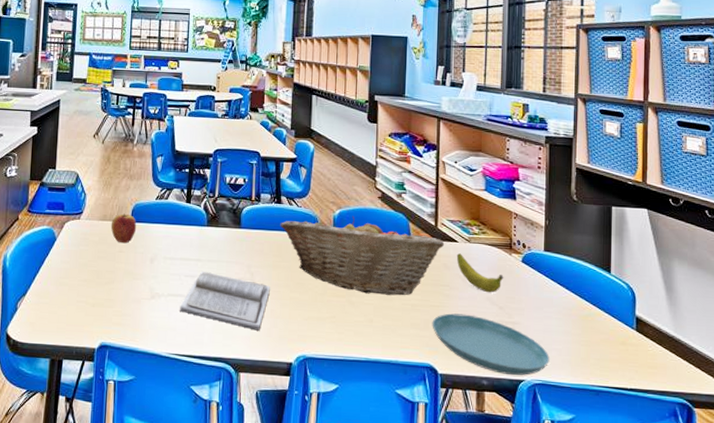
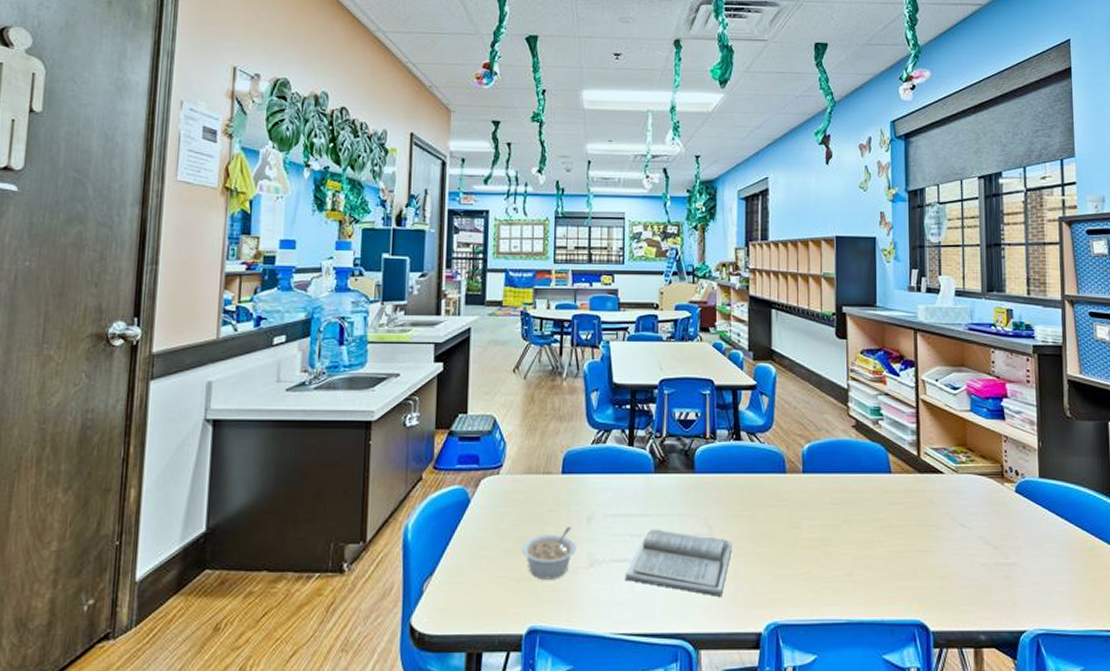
legume: none [96,265,141,307] -> present [521,527,577,580]
apple: present [110,213,137,244] -> none [537,464,570,501]
fruit basket: present [280,215,445,296] -> none [740,449,930,542]
saucer: present [432,313,550,376] -> none [920,558,1052,627]
banana: present [456,253,504,293] -> none [943,487,997,531]

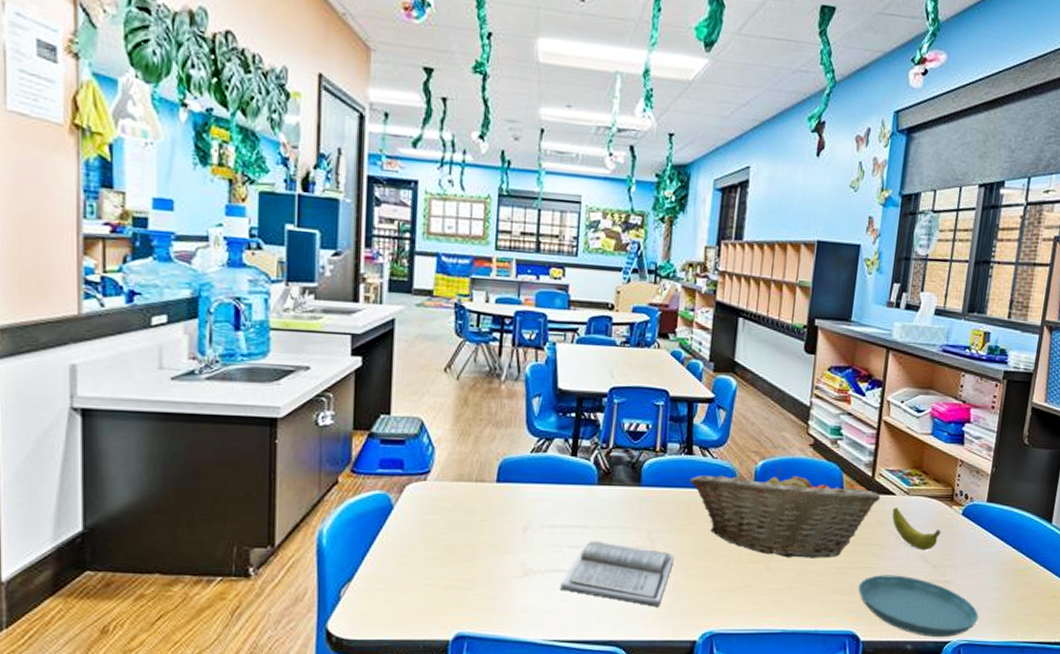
legume: present [521,527,577,580] -> none [450,536,510,588]
fruit basket: none [740,449,930,542] -> present [689,467,881,558]
saucer: none [920,558,1052,627] -> present [858,575,979,638]
banana: none [943,487,997,531] -> present [892,508,941,551]

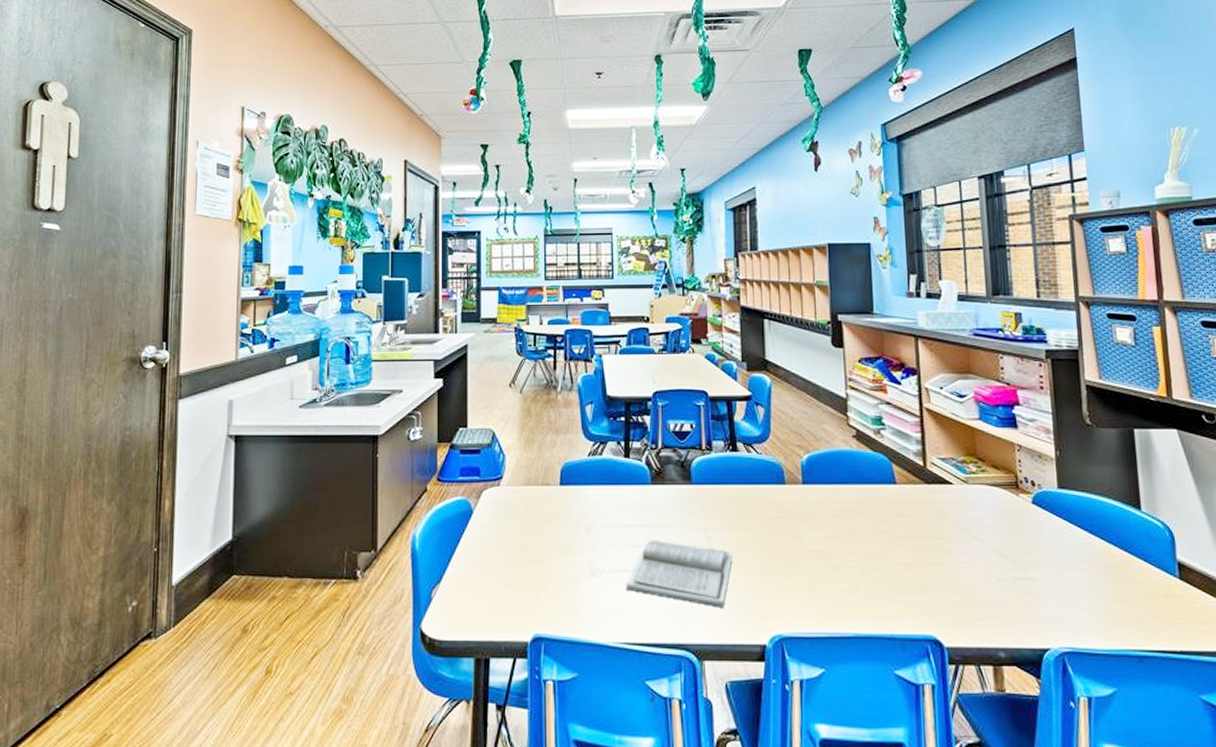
fruit basket: present [689,467,881,558] -> none [738,460,937,554]
saucer: present [858,575,979,638] -> none [931,572,1078,644]
banana: present [892,508,941,551] -> none [952,498,1013,544]

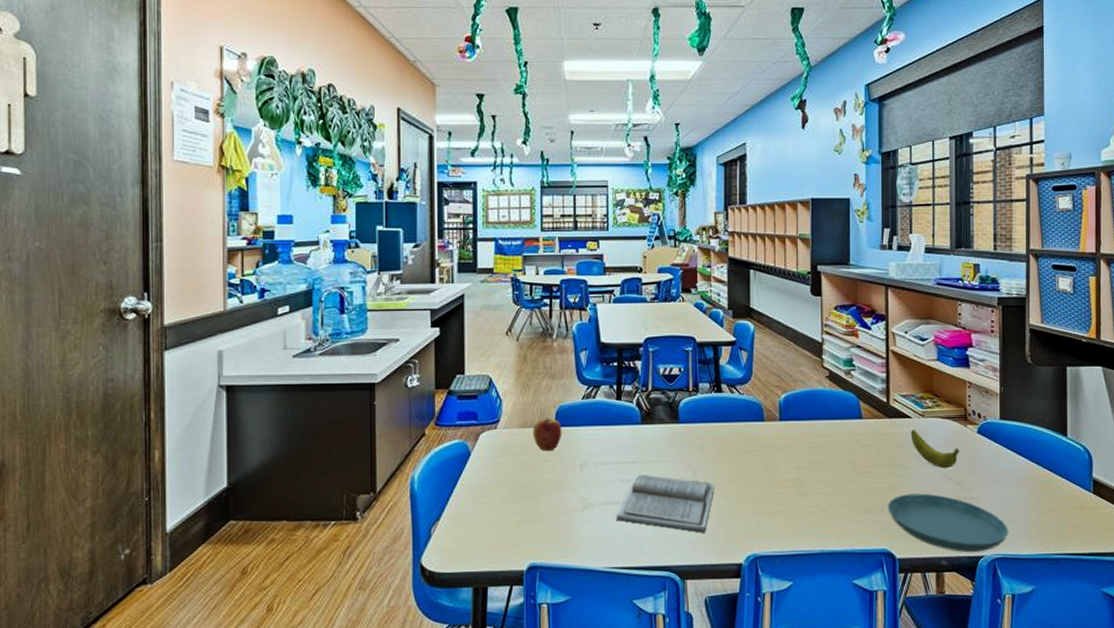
apple: none [536,475,568,512] -> present [532,418,562,452]
saucer: none [931,572,1078,644] -> present [887,493,1008,553]
banana: none [952,498,1013,544] -> present [910,430,960,469]

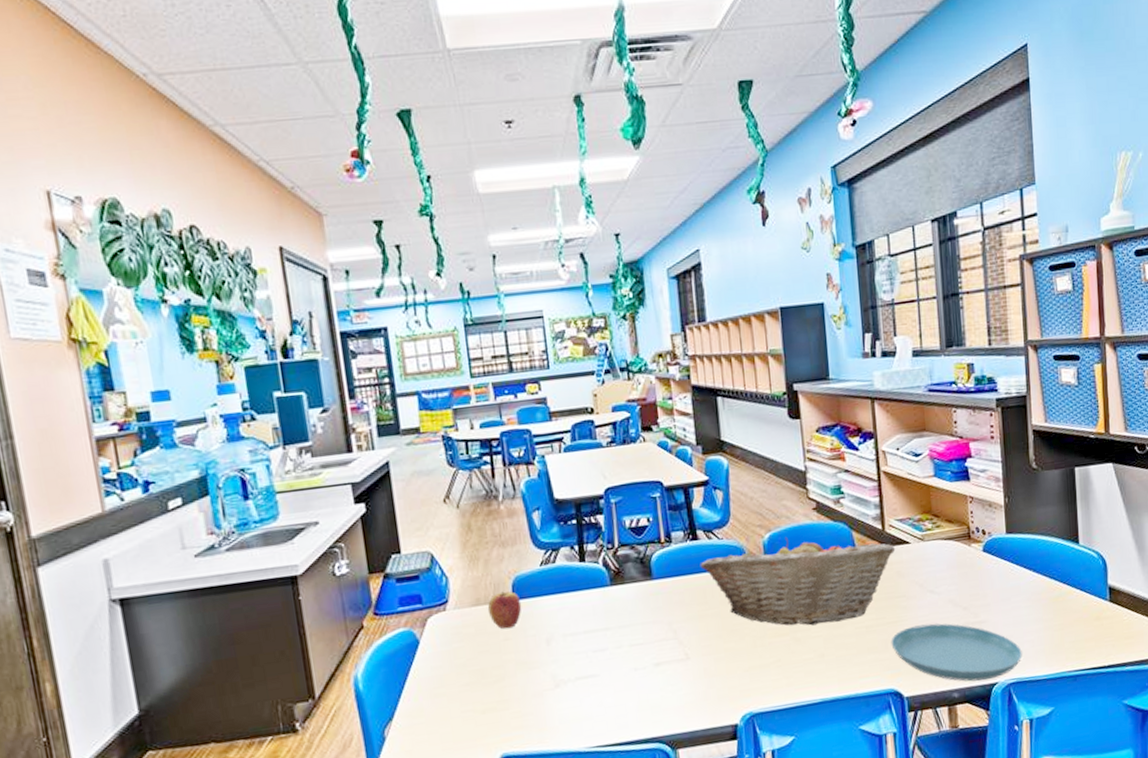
book: present [616,473,714,533] -> none [593,640,700,697]
fruit basket: none [721,399,898,482] -> present [700,536,896,626]
banana: present [910,430,960,469] -> none [910,556,965,595]

